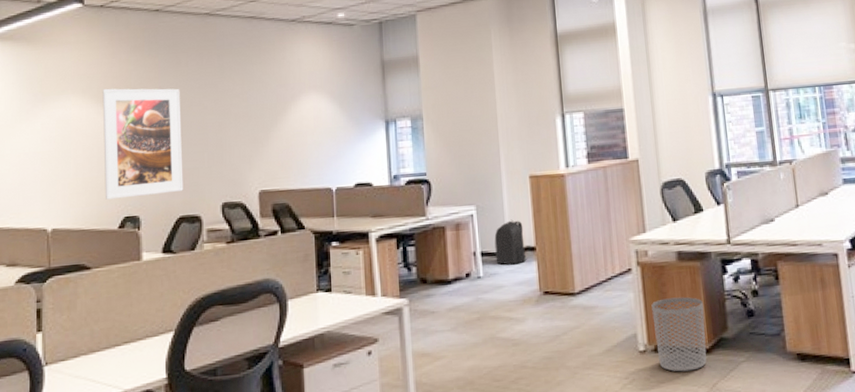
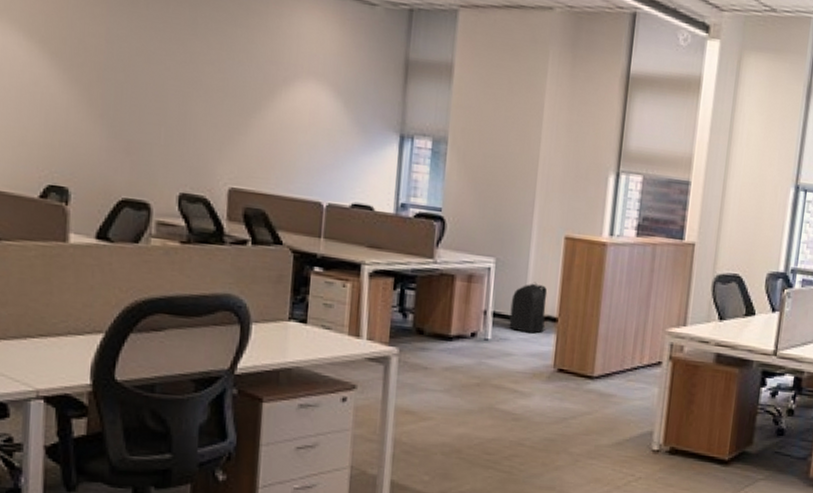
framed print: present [102,88,184,200] -> none [23,13,135,168]
waste bin: present [651,297,707,372] -> none [671,400,732,480]

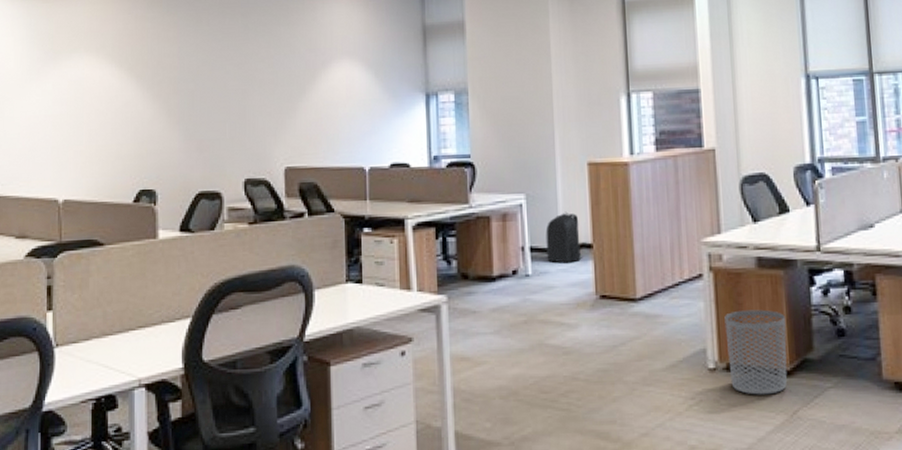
waste bin: none [671,400,732,480] -> present [724,309,787,395]

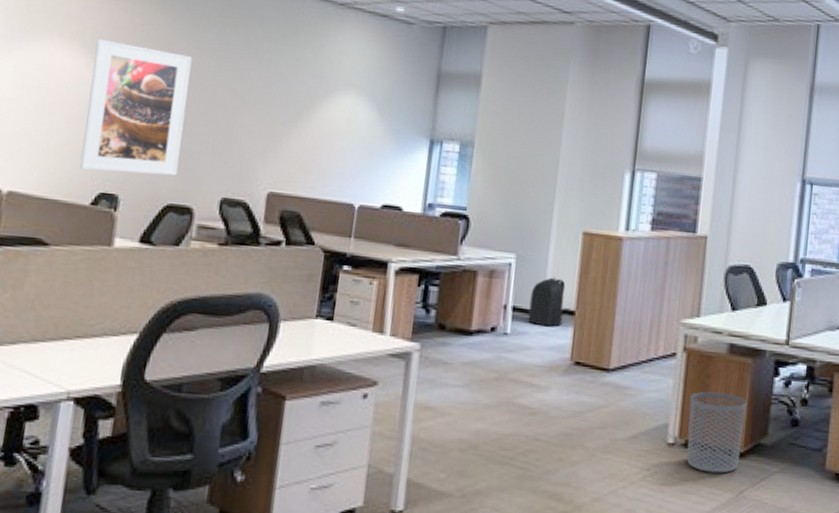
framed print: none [117,47,203,170] -> present [80,38,192,176]

